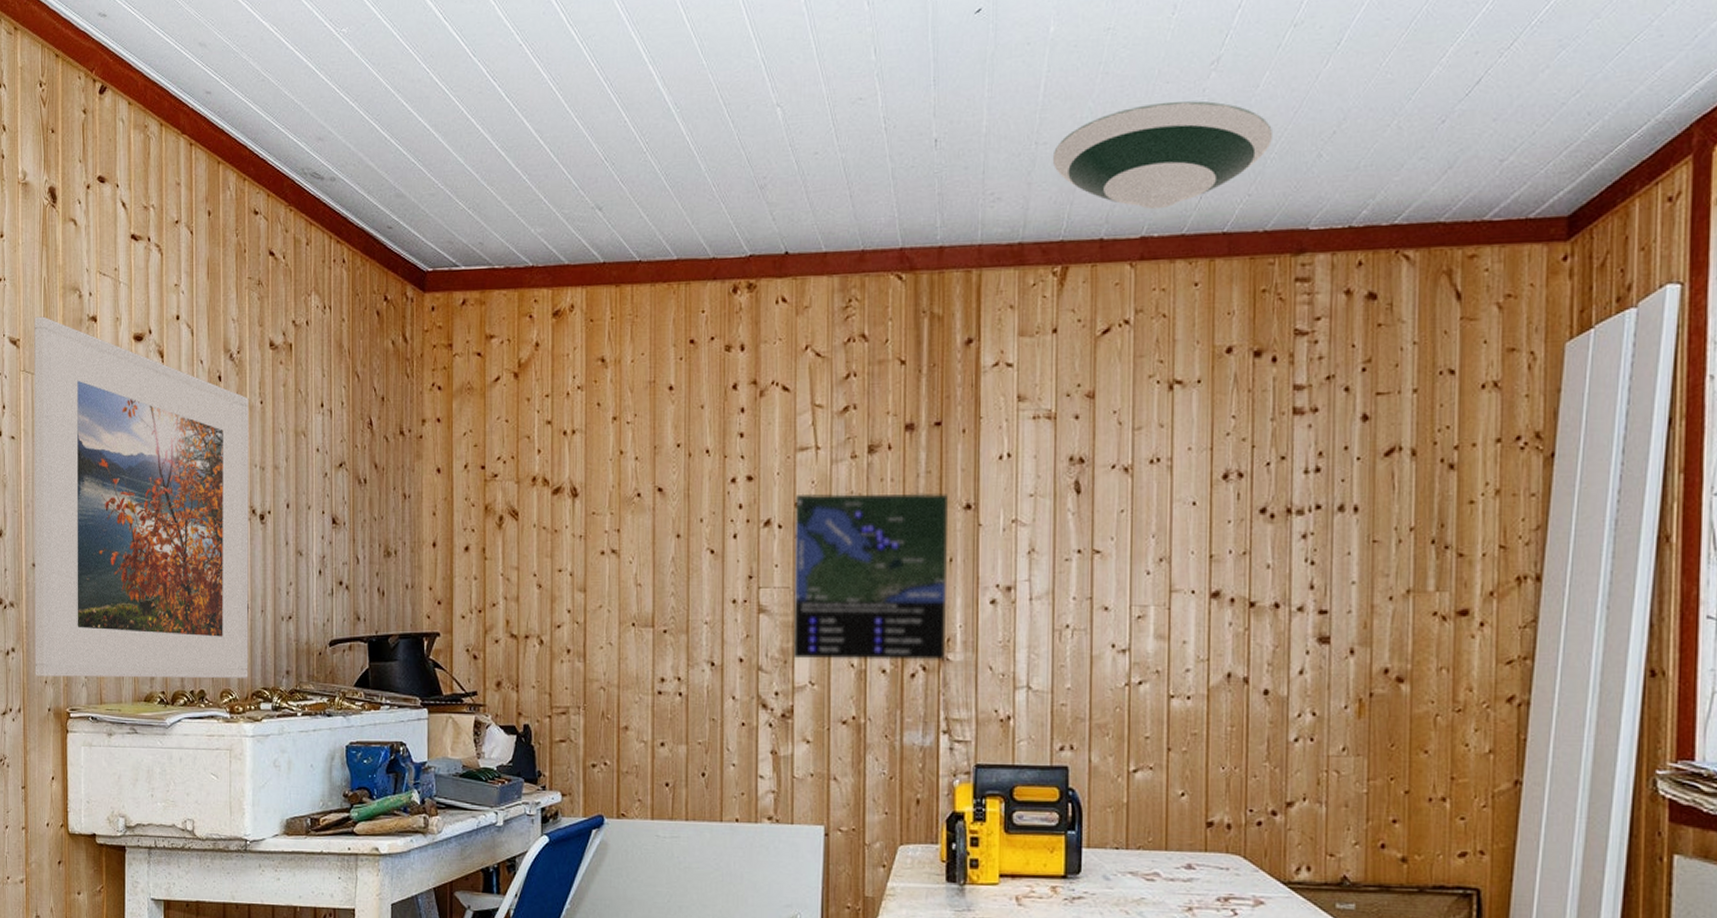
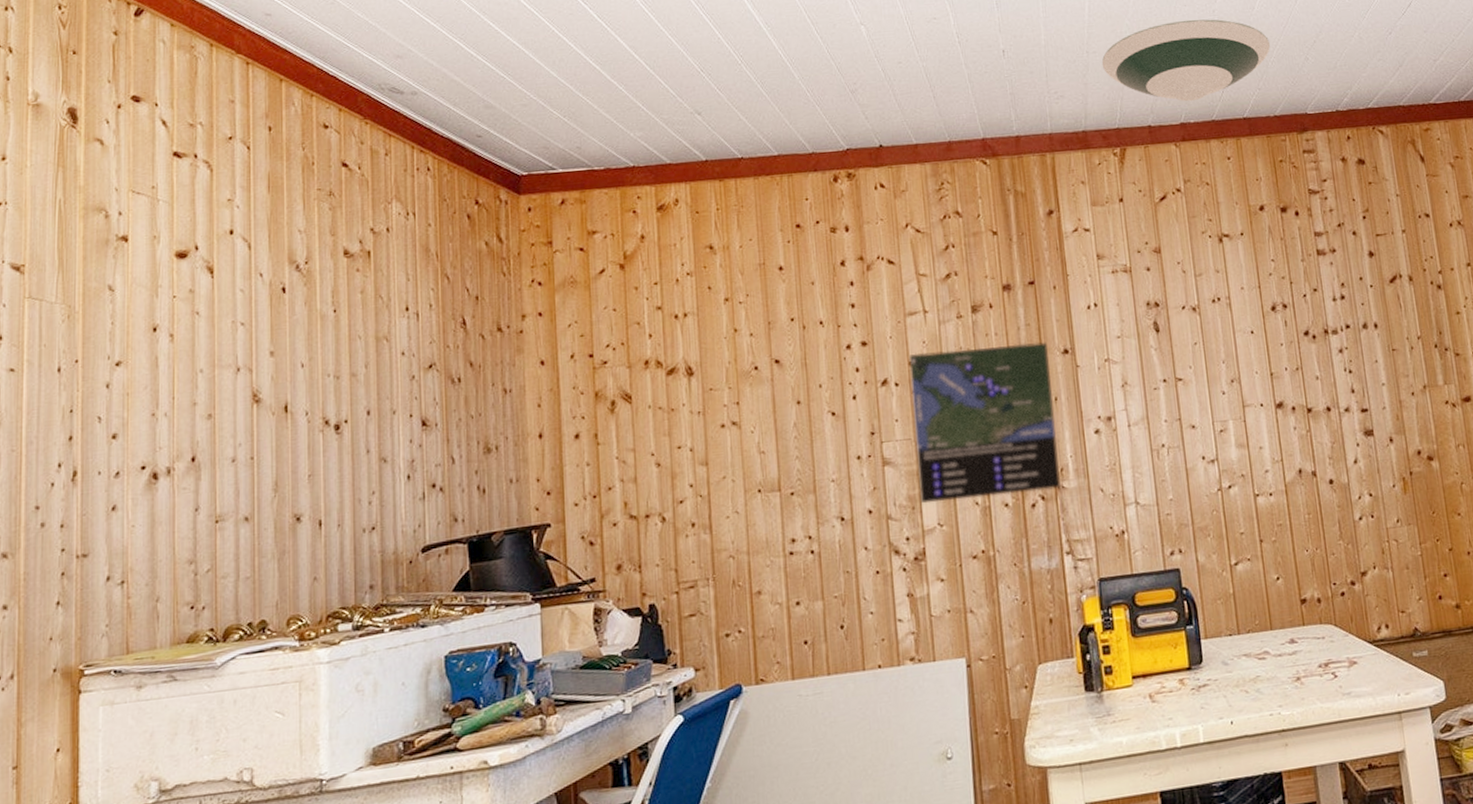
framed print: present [34,316,249,679] -> none [35,239,323,634]

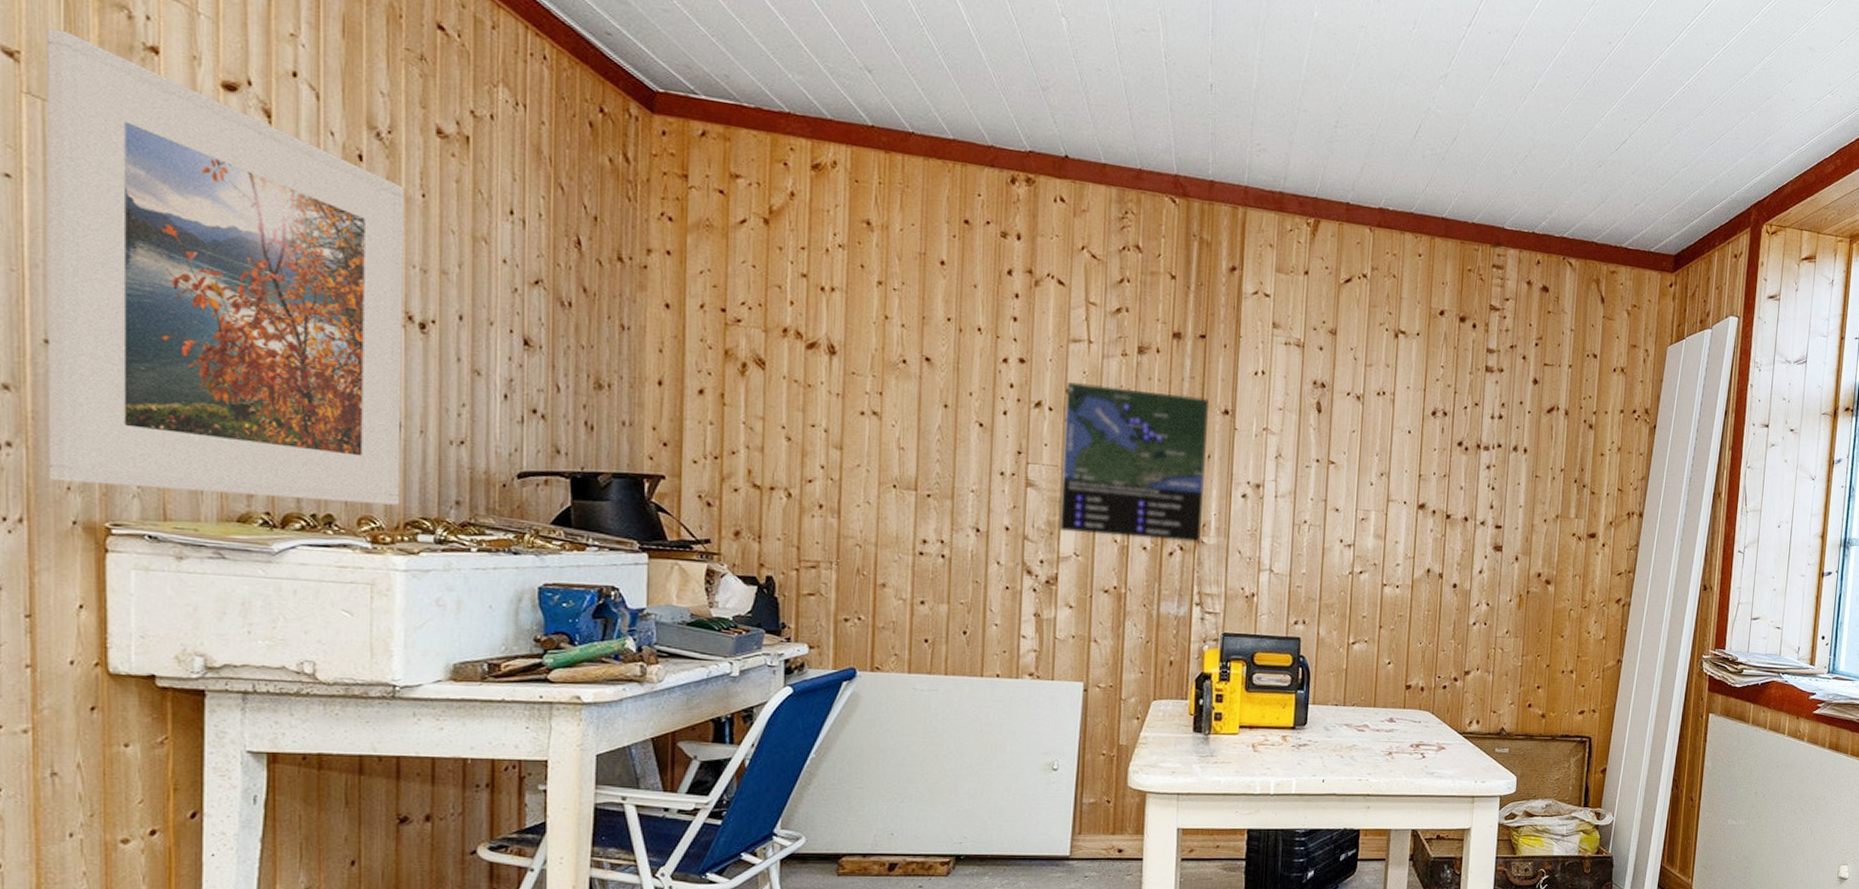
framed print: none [35,239,323,634] -> present [46,28,404,505]
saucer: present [1101,19,1271,102] -> none [1311,98,1483,188]

